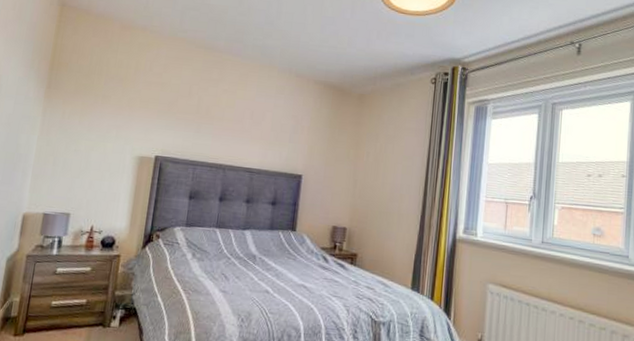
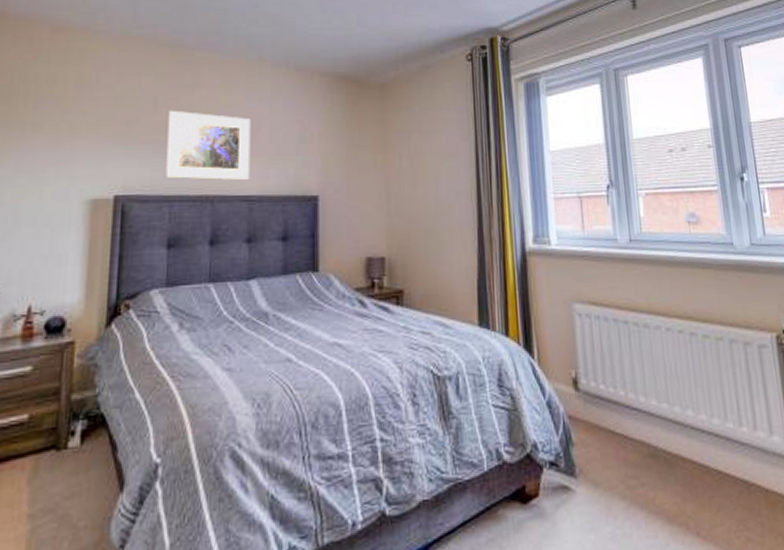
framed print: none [192,97,258,157] -> present [165,110,251,181]

